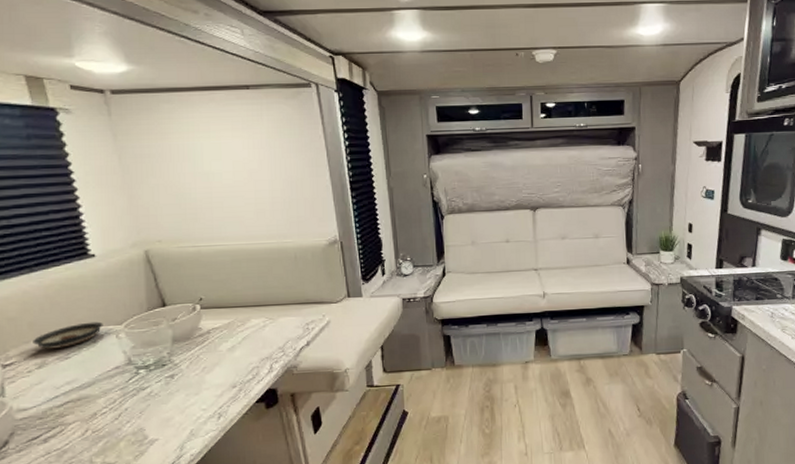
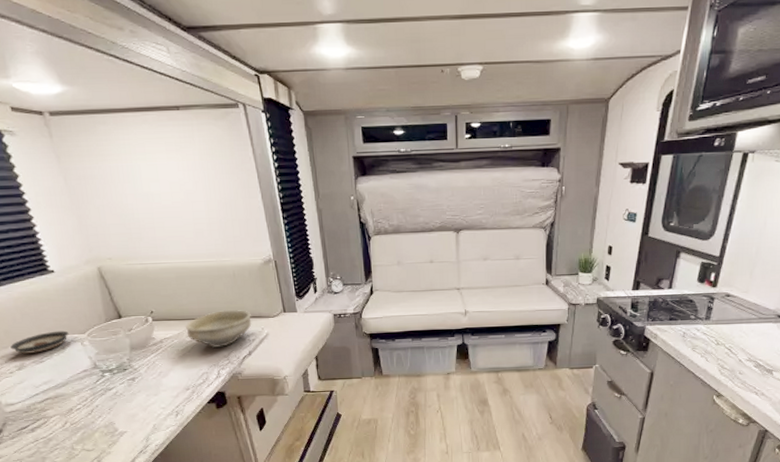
bowl: none [236,295,312,338] -> present [185,309,252,348]

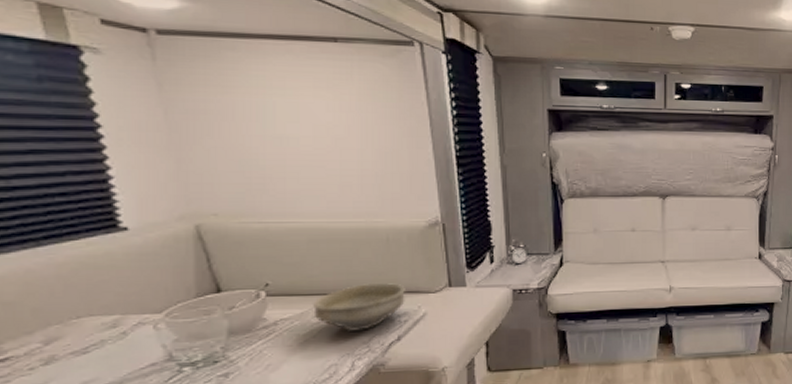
saucer: present [10,330,69,354] -> none [37,309,136,341]

